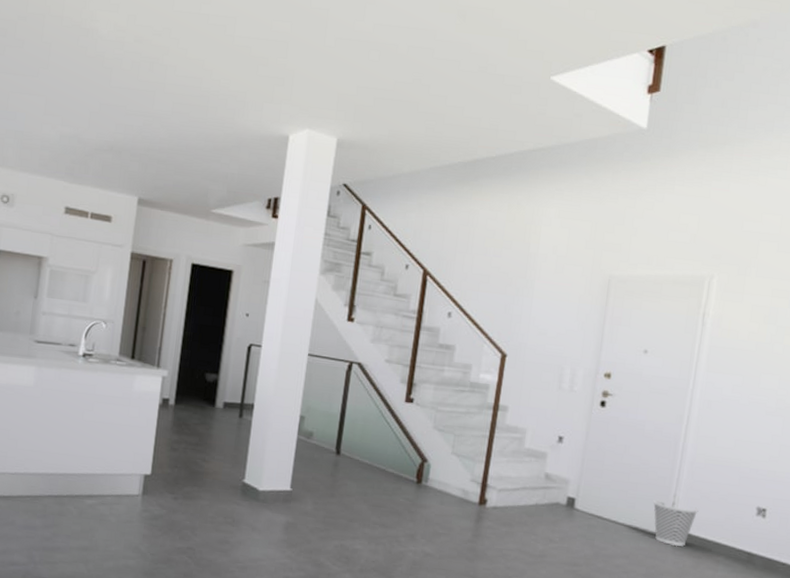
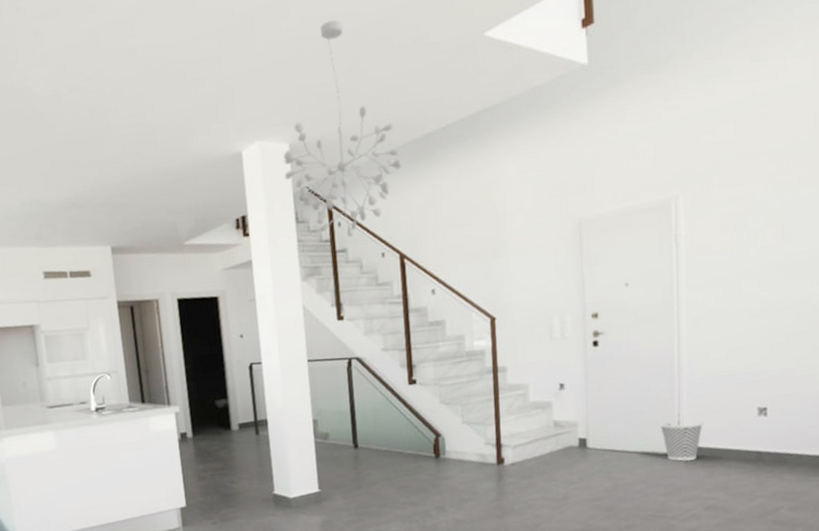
chandelier: none [326,31,445,242] -> present [283,19,402,237]

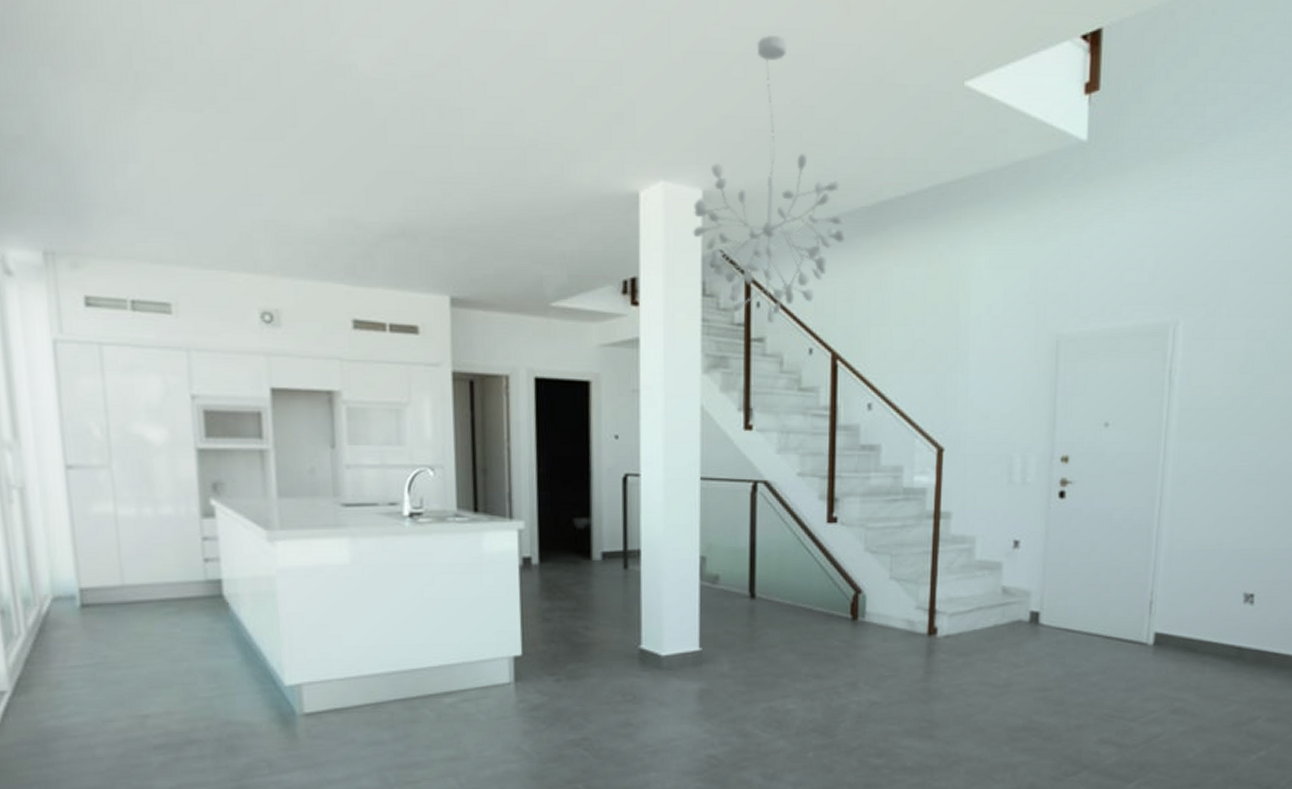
wastebasket: present [659,421,704,462] -> none [1128,600,1180,652]

